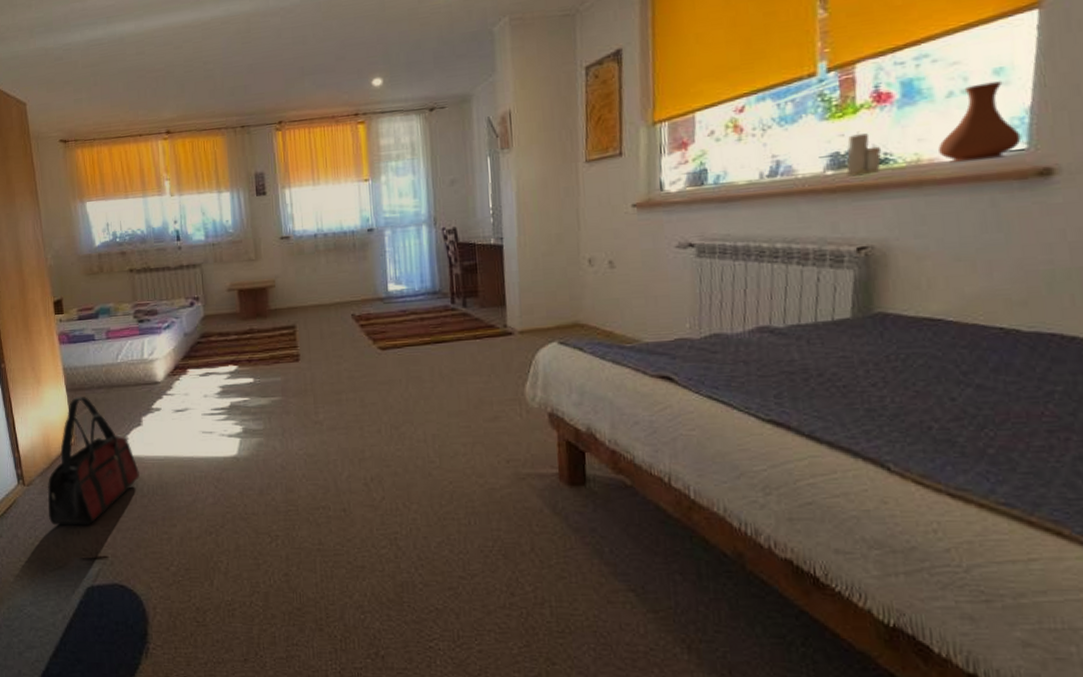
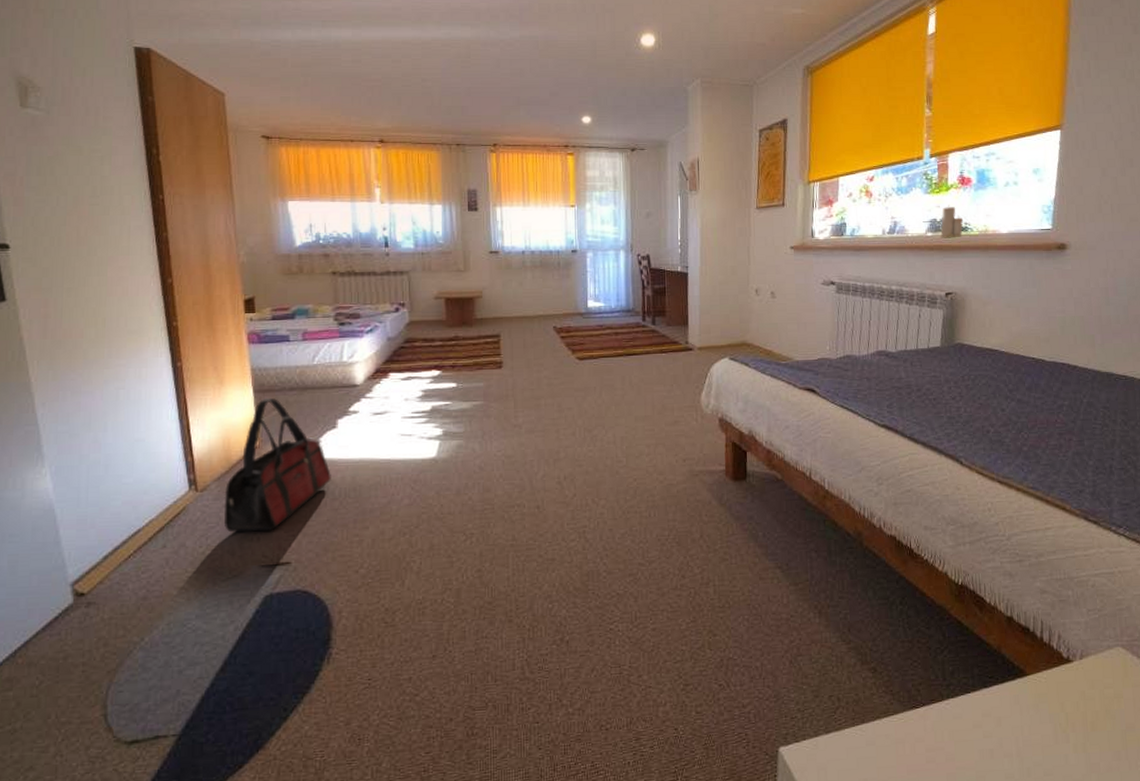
vase: present [938,81,1022,164] -> none [999,178,1049,235]

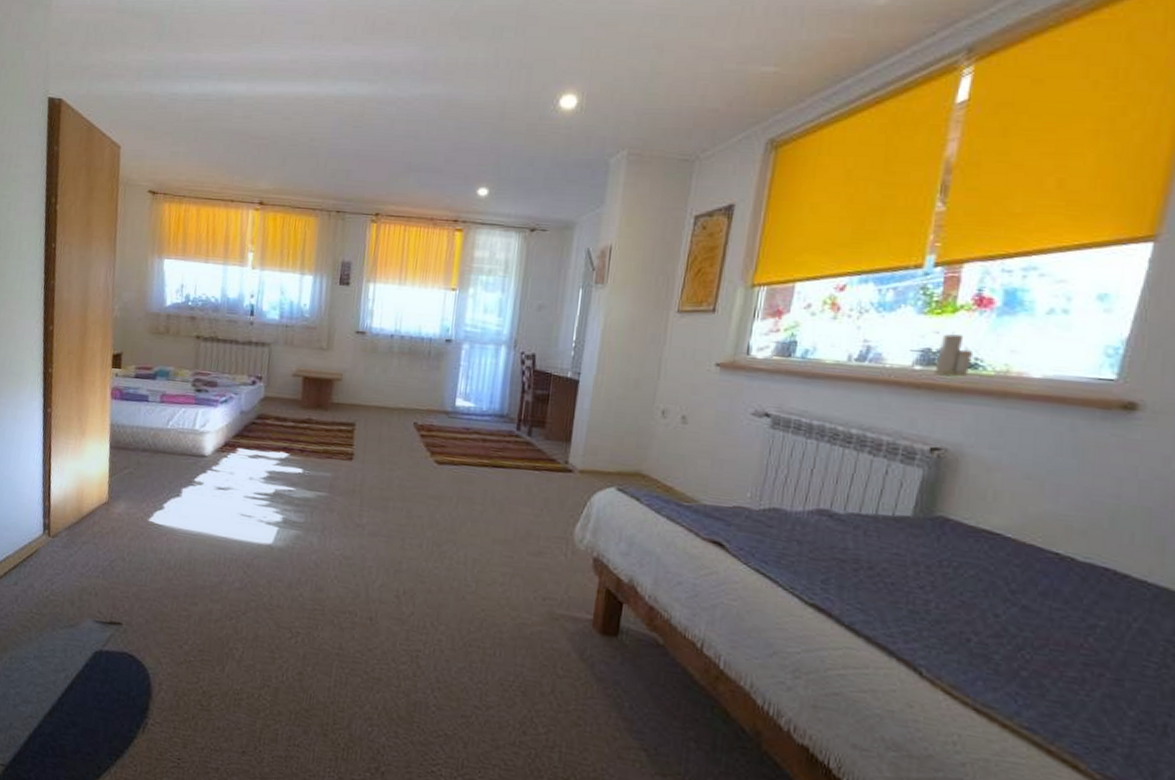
duffel bag: present [224,398,331,533] -> none [68,456,170,588]

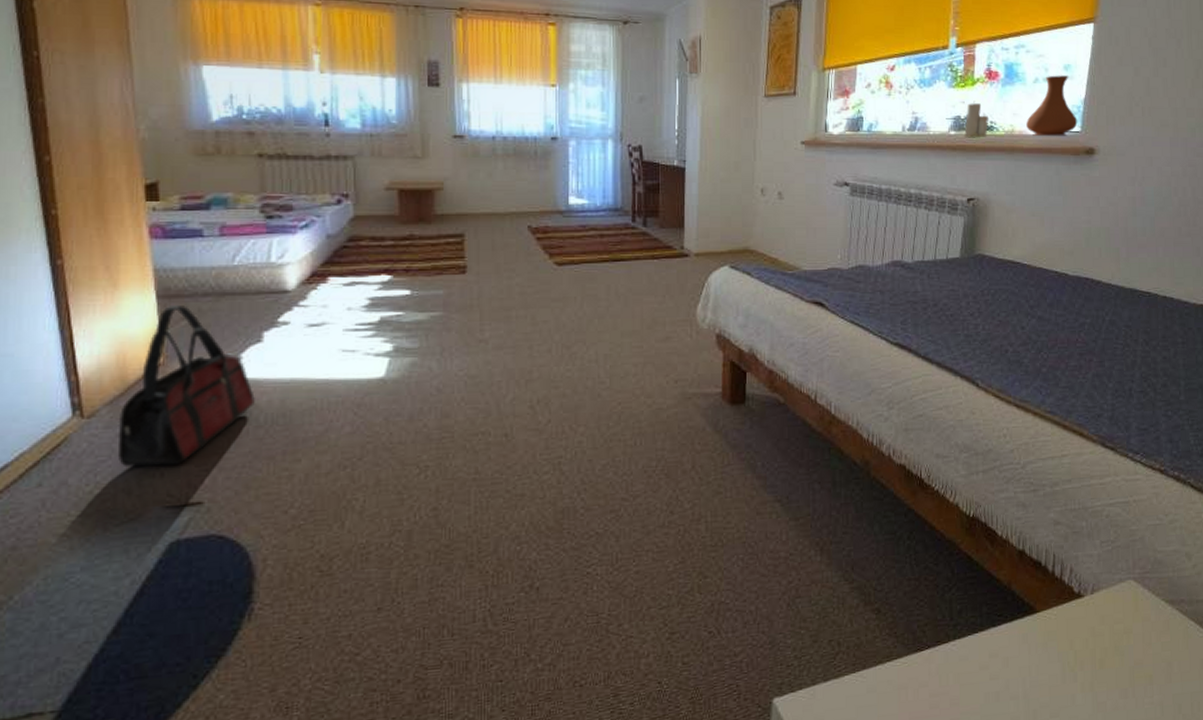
duffel bag: none [68,456,170,588] -> present [117,306,255,468]
vase: none [1029,306,1113,384] -> present [1026,75,1078,137]

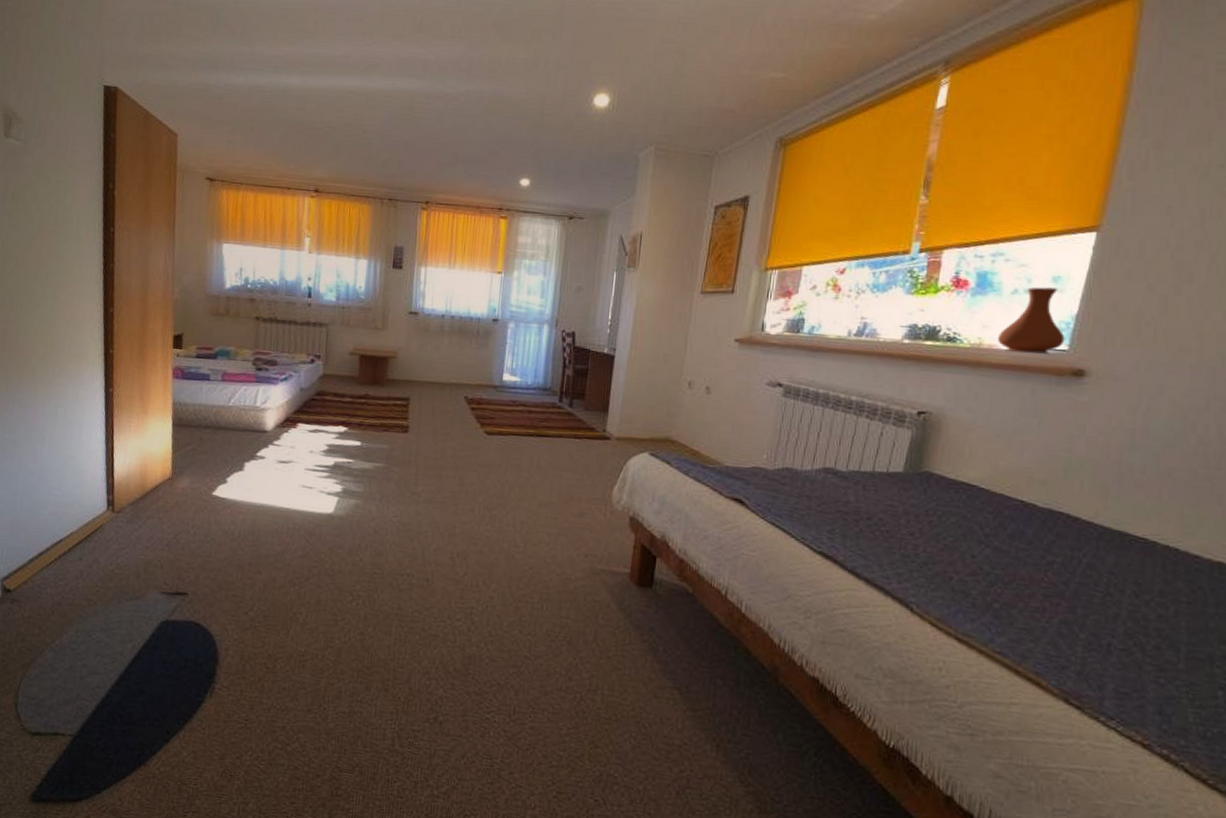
duffel bag: present [117,306,255,468] -> none [133,433,233,560]
candle: present [964,101,988,138] -> none [920,309,951,349]

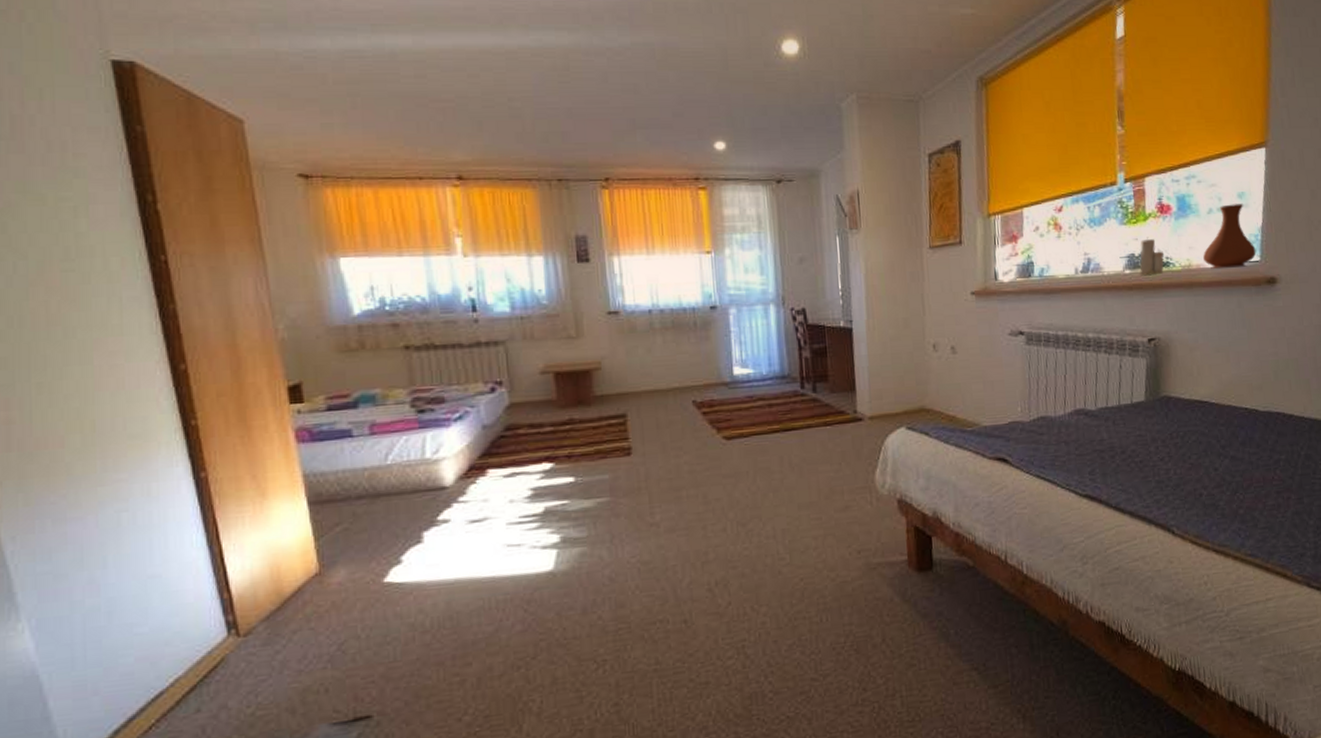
candle: none [920,309,951,349] -> present [1139,237,1164,276]

